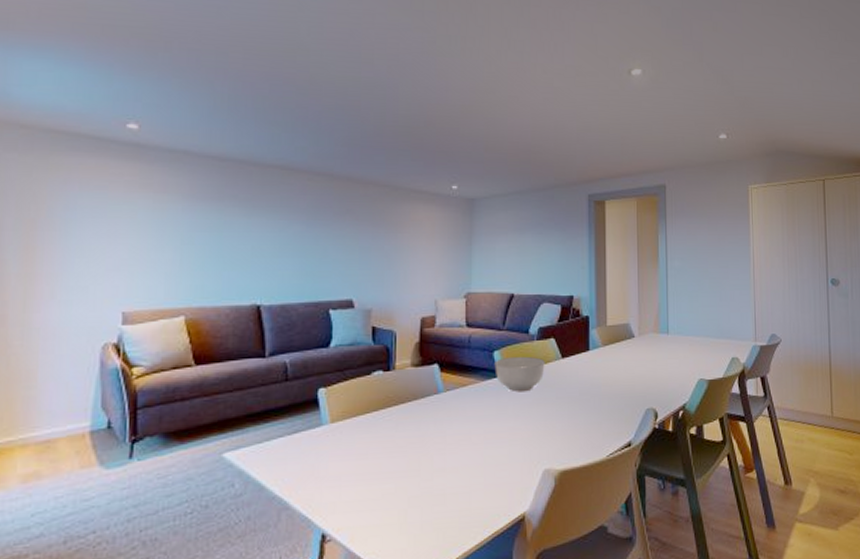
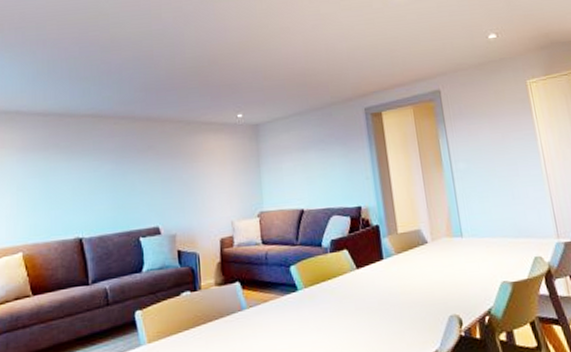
bowl: present [494,356,545,392] -> none [292,269,341,306]

